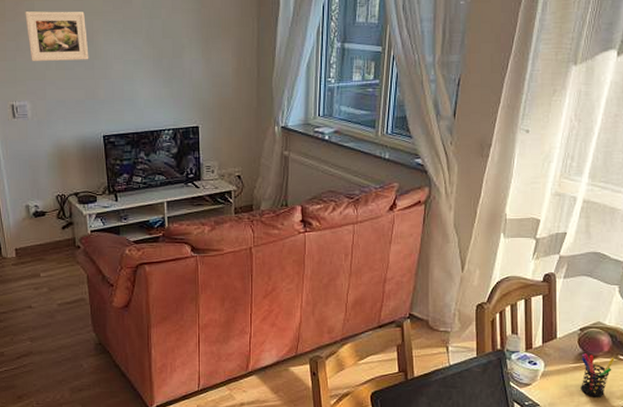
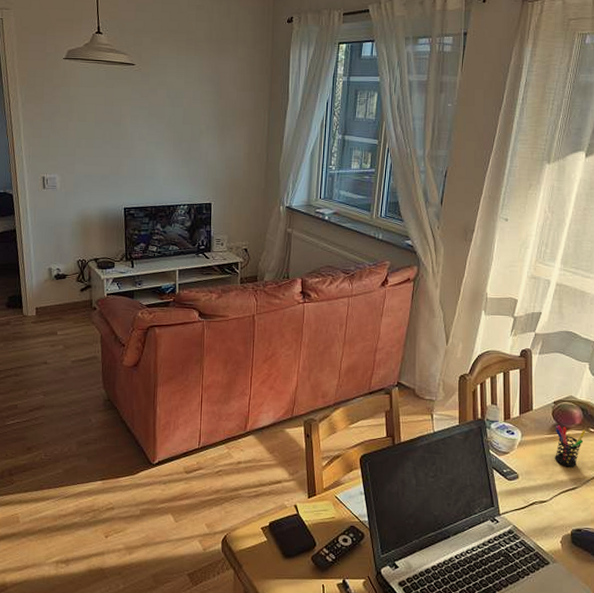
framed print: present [25,11,89,62] -> none [61,95,116,140]

